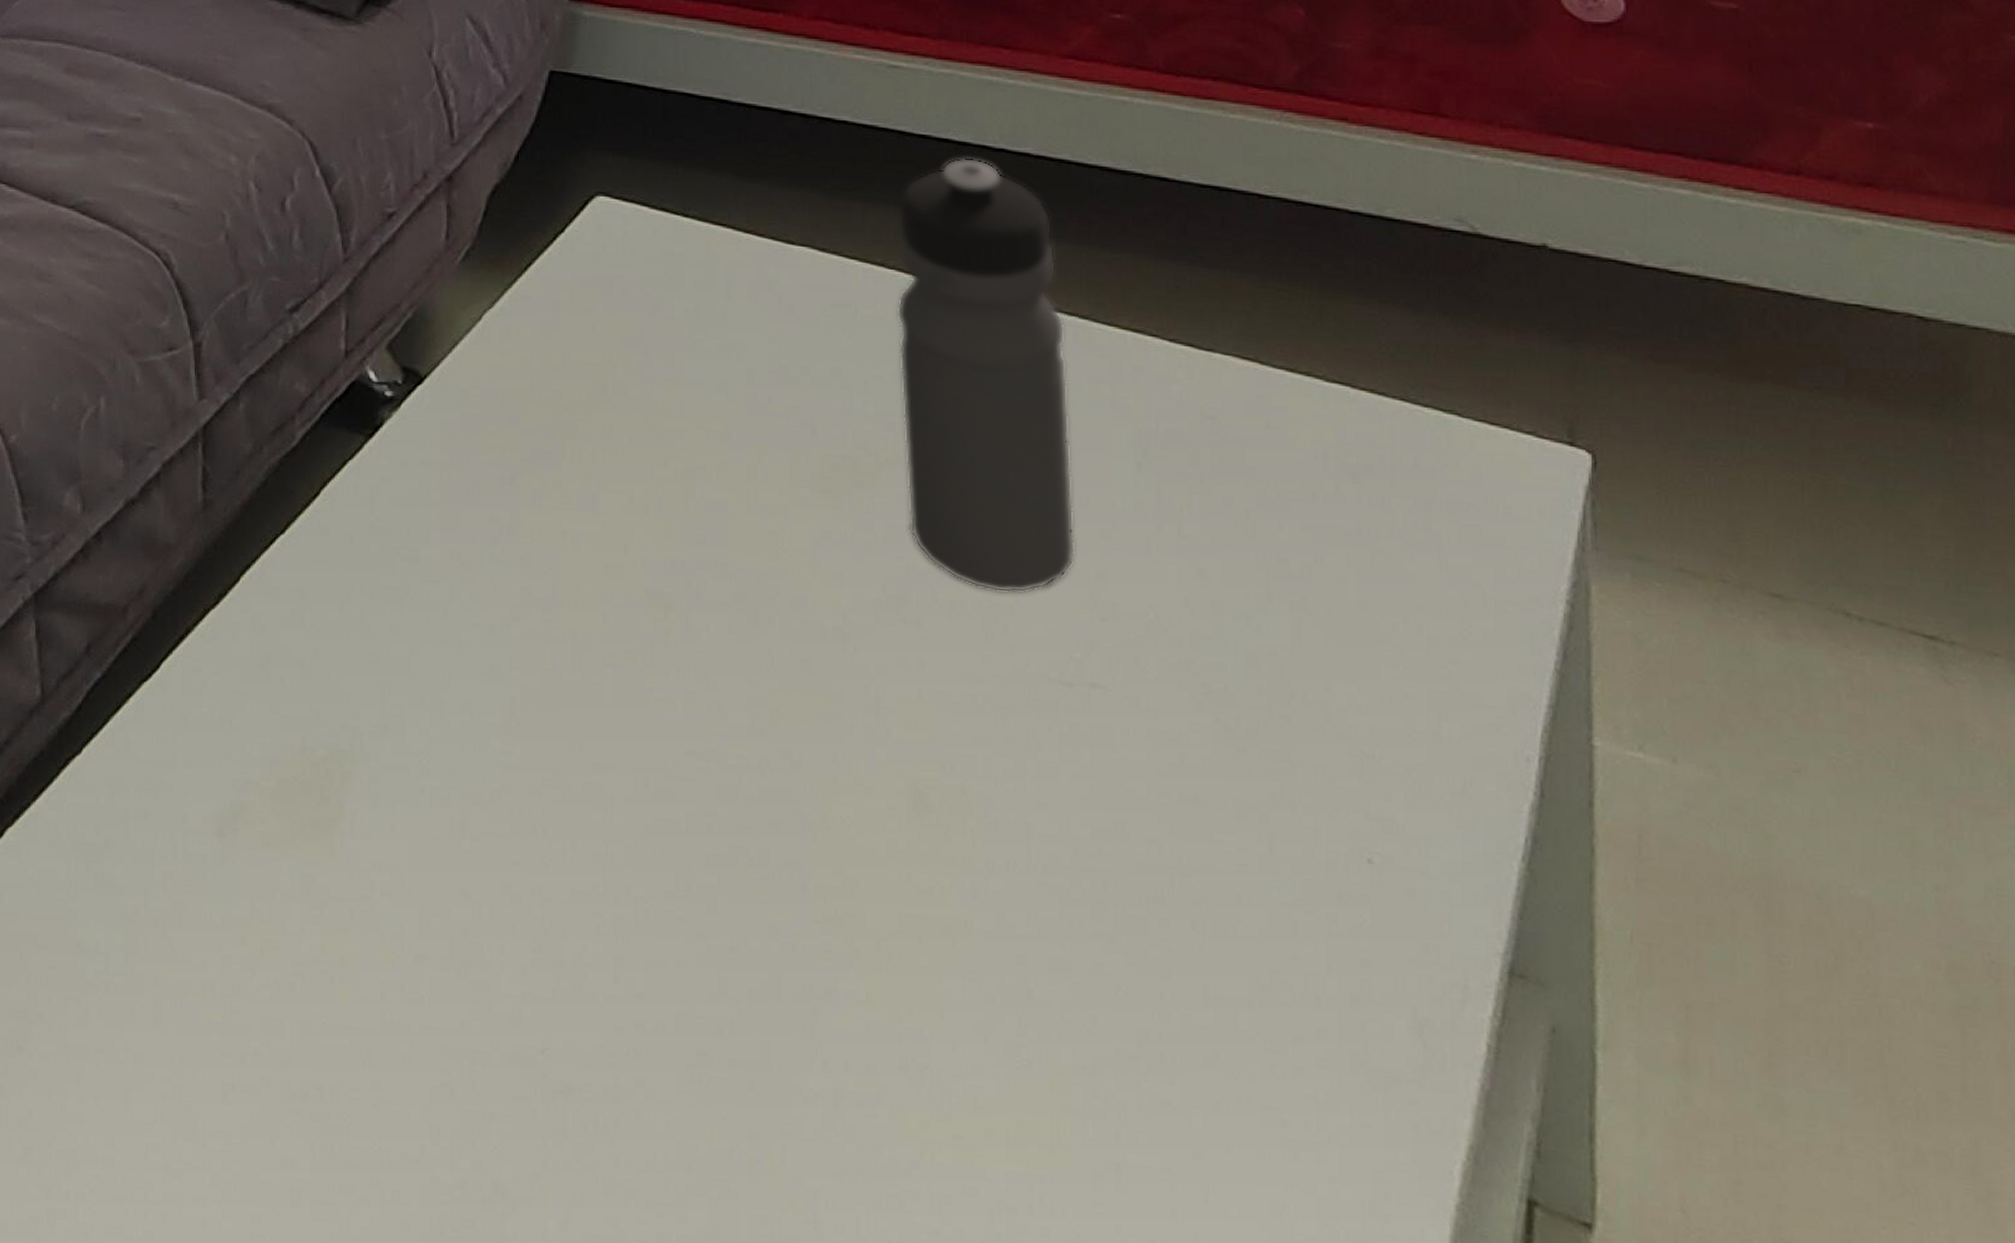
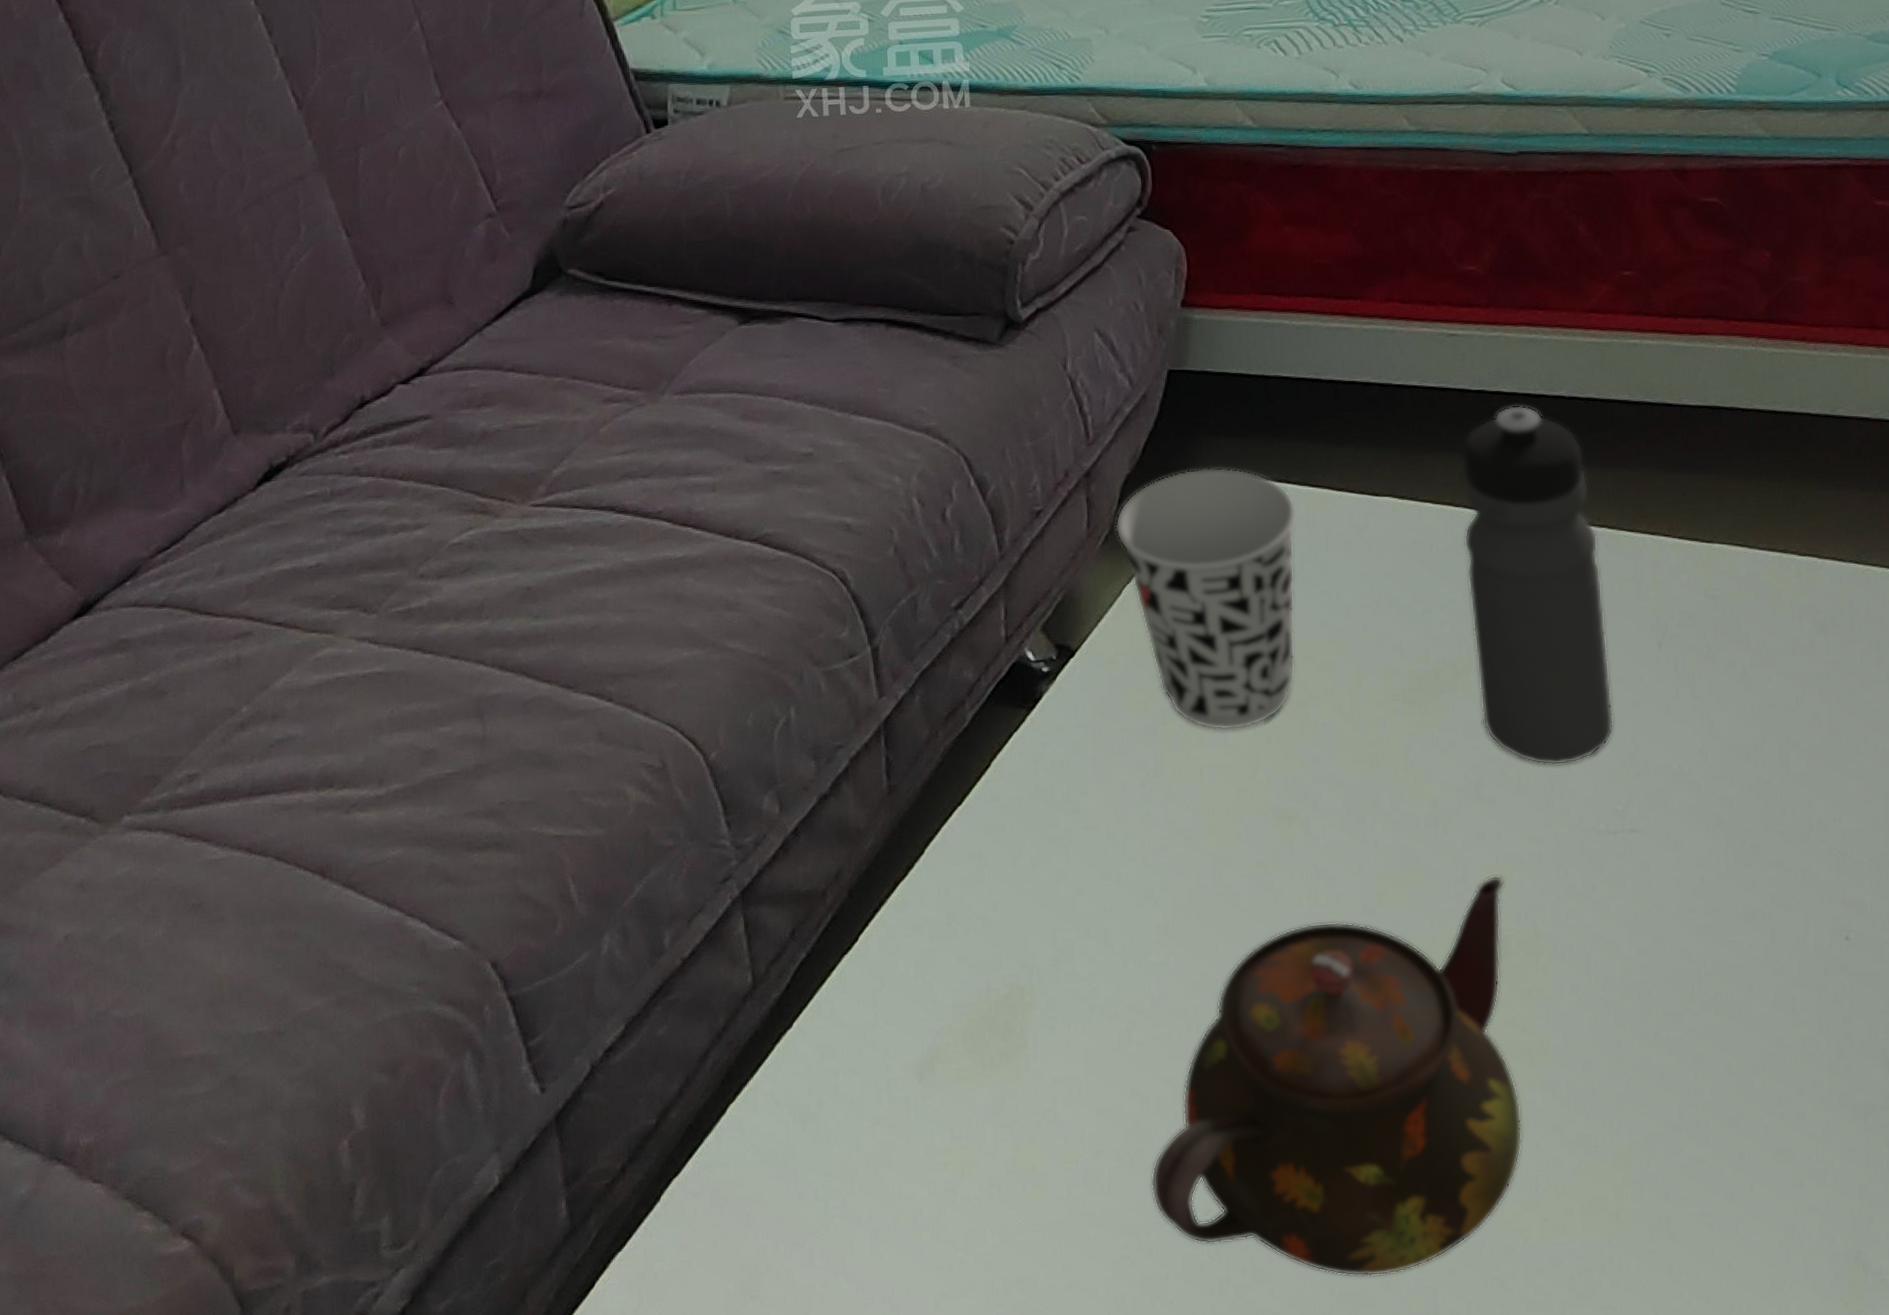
cup: none [478,187,695,495] -> present [1115,467,1298,731]
teapot: none [480,712,935,1167] -> present [1151,875,1523,1277]

